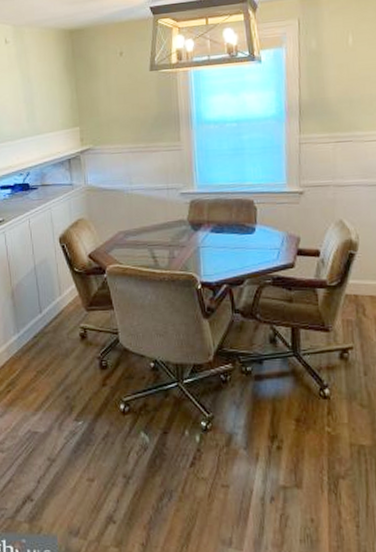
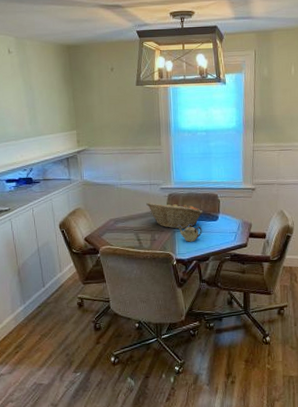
fruit basket: none [163,210,236,245] -> present [146,202,204,230]
teapot: none [201,237,235,261] -> present [176,224,202,242]

